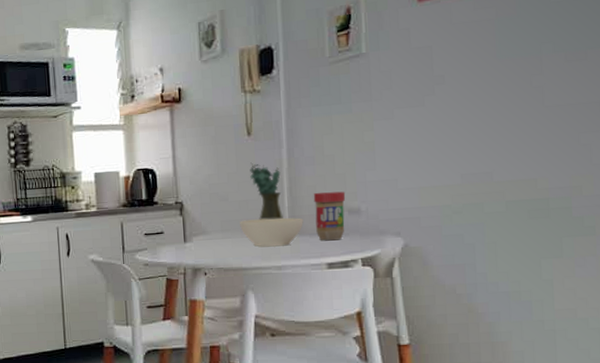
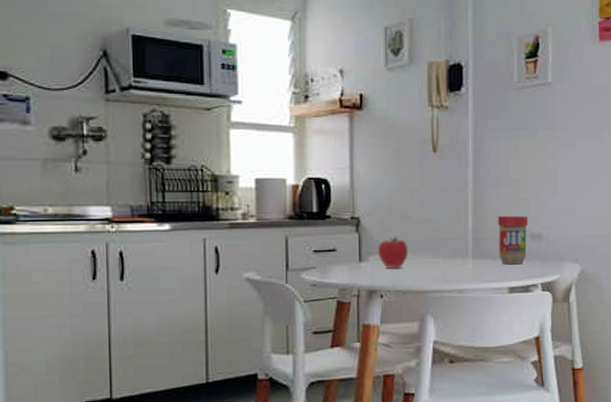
fruit: none [200,217,228,248] -> present [377,236,409,269]
bowl: present [240,217,304,247] -> none [421,239,487,269]
vase: present [250,162,283,220] -> none [434,180,467,241]

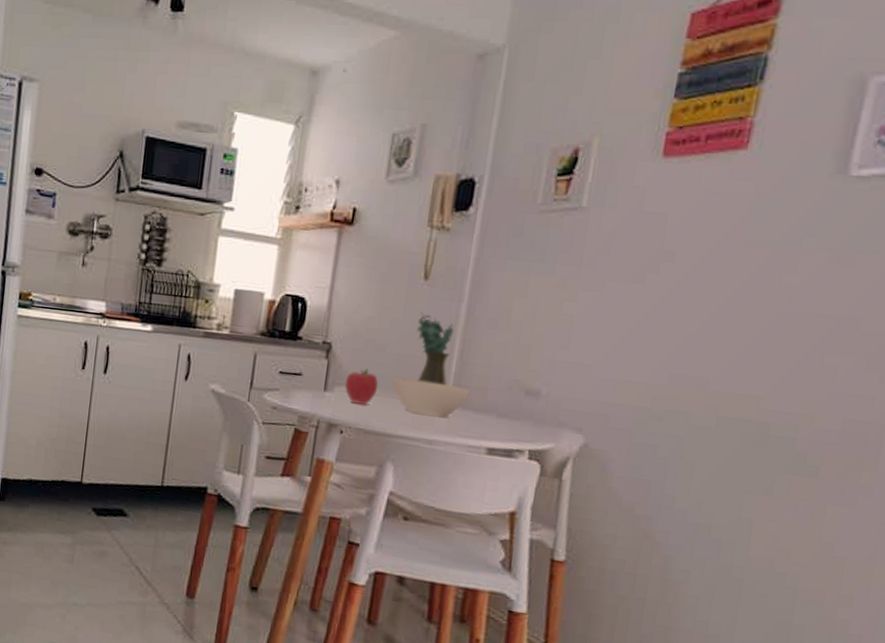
bowl: none [421,239,487,269] -> present [393,378,470,418]
vase: none [434,180,467,241] -> present [417,312,454,385]
food container: present [497,215,529,265] -> none [482,361,527,424]

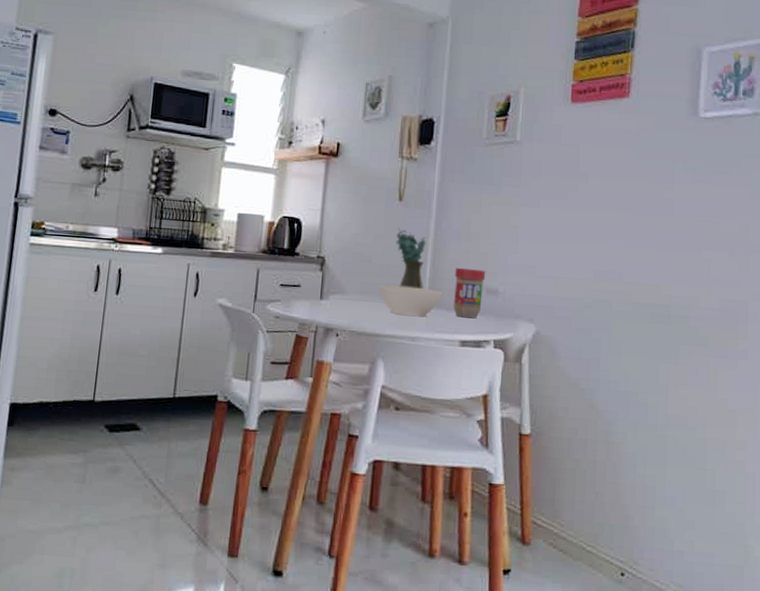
fruit: present [344,368,379,405] -> none [338,278,367,310]
food container: none [482,361,527,424] -> present [454,267,486,319]

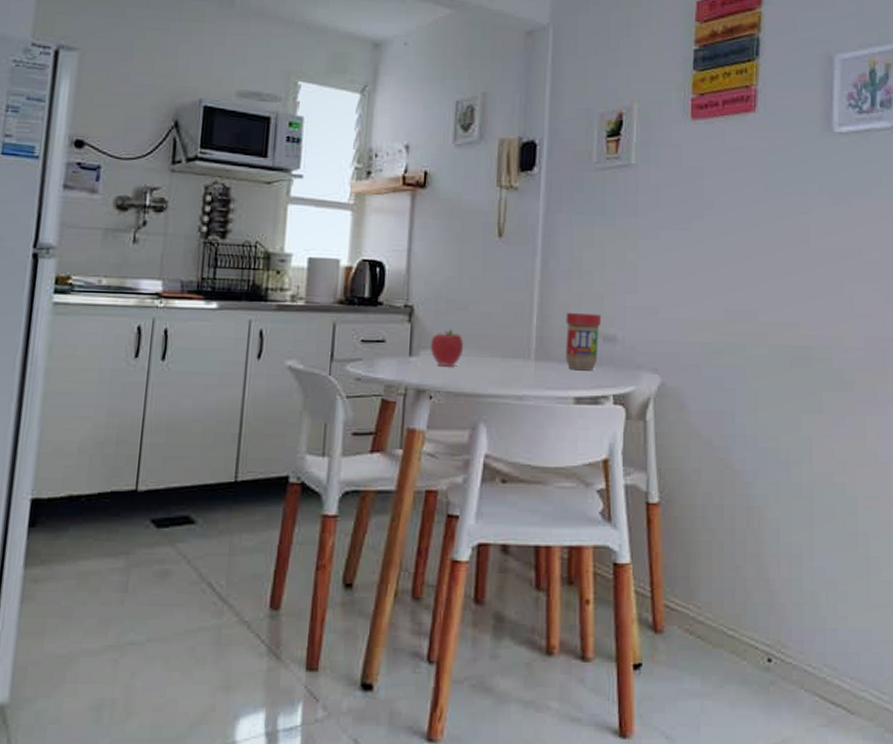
fruit: none [338,278,367,310] -> present [430,329,464,367]
bowl: present [379,284,442,317] -> none [478,336,552,372]
vase: present [396,227,426,289] -> none [496,268,532,339]

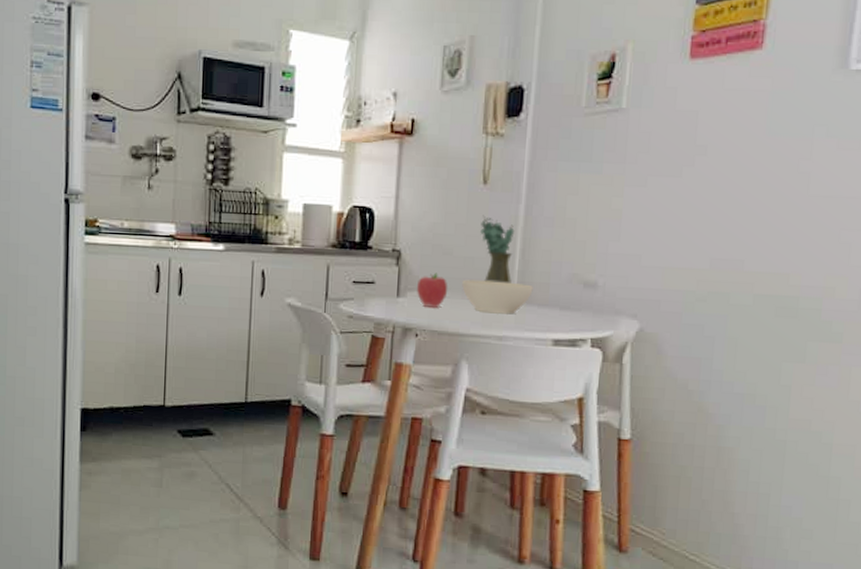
bowl: none [478,336,552,372] -> present [462,279,533,315]
vase: none [496,268,532,339] -> present [480,215,515,283]
food container: present [565,312,602,371] -> none [546,258,583,315]

